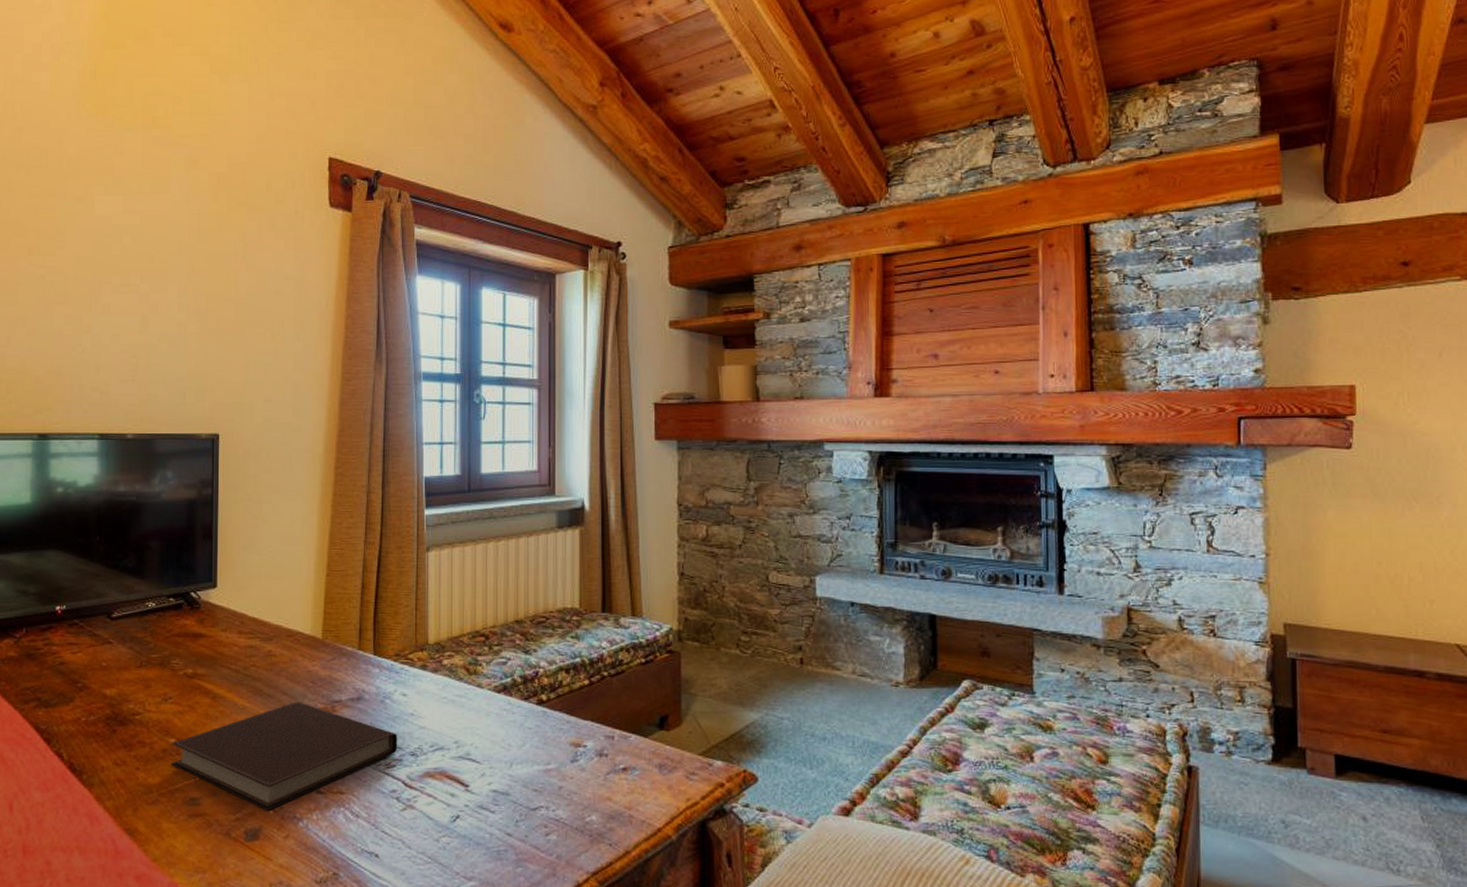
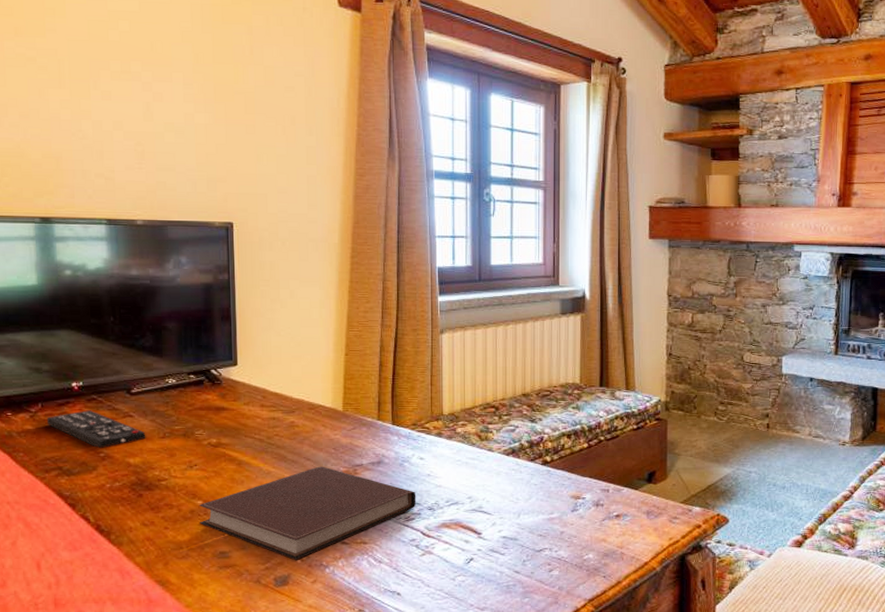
remote control: none [29,636,123,677] -> present [46,410,146,448]

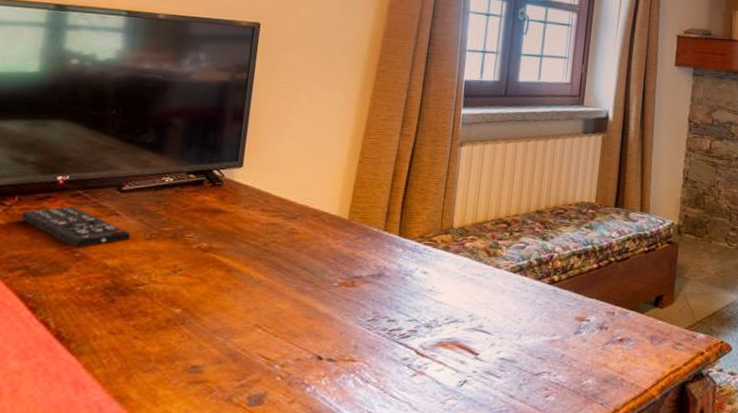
notebook: present [199,466,417,560] -> none [174,276,415,377]

